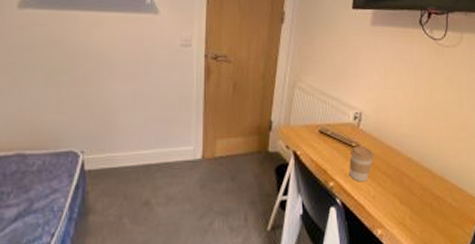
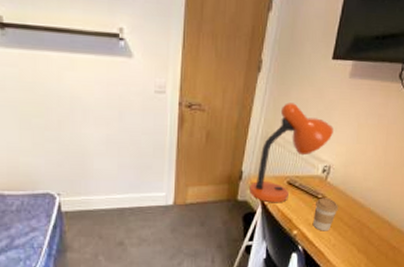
desk lamp: none [280,51,361,154] -> present [249,103,334,203]

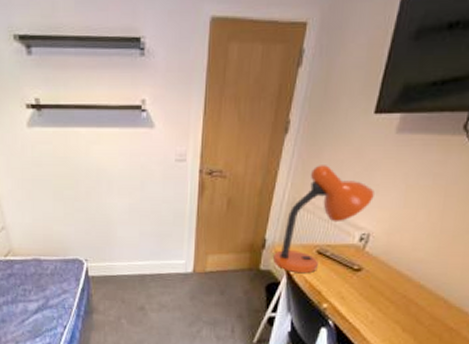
coffee cup: present [313,198,339,231] -> none [347,269,380,306]

